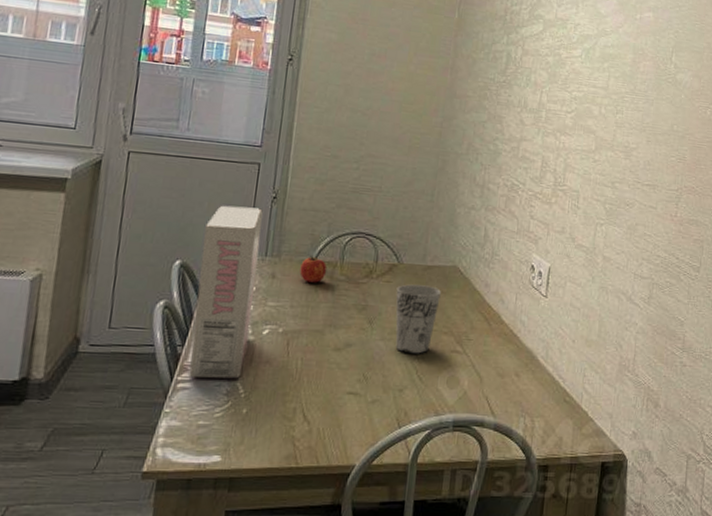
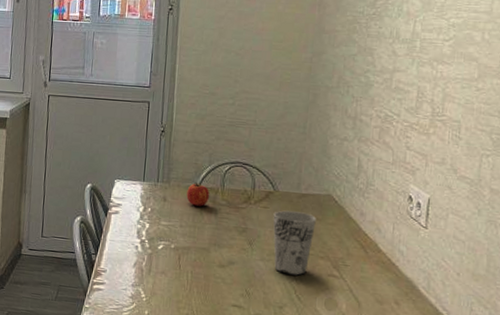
cereal box: present [189,205,263,379] -> none [102,138,154,285]

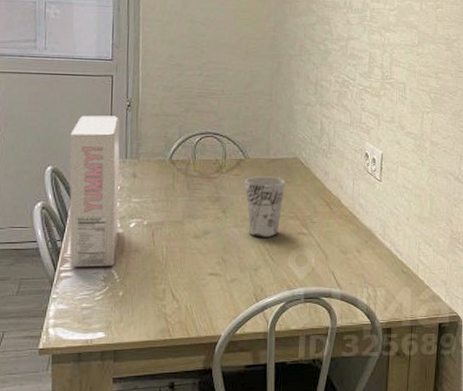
cereal box: none [102,138,154,285] -> present [69,115,120,268]
fruit: present [186,182,209,207] -> none [157,156,181,180]

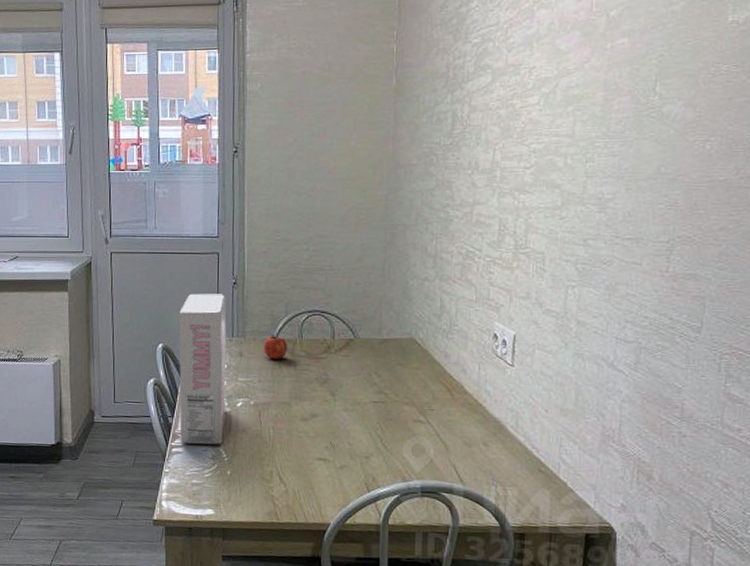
fruit: none [157,156,181,180] -> present [264,335,287,359]
cup: present [245,176,285,237] -> none [355,357,399,424]

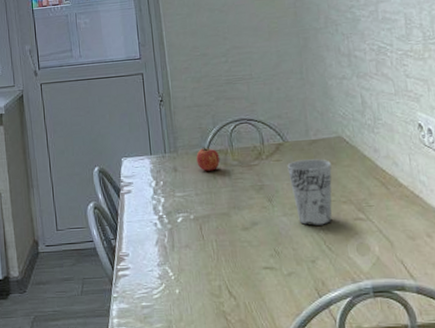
cereal box: present [179,293,227,445] -> none [111,112,168,266]
cup: none [355,357,399,424] -> present [287,159,332,226]

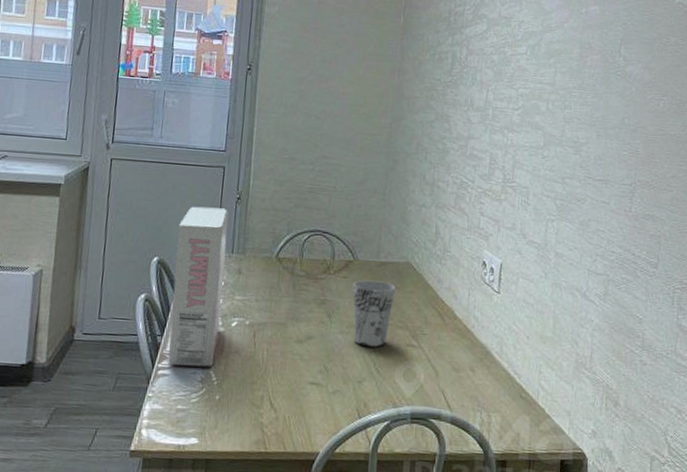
cereal box: none [111,112,168,266] -> present [168,206,229,367]
fruit: present [196,147,220,171] -> none [263,253,287,278]

